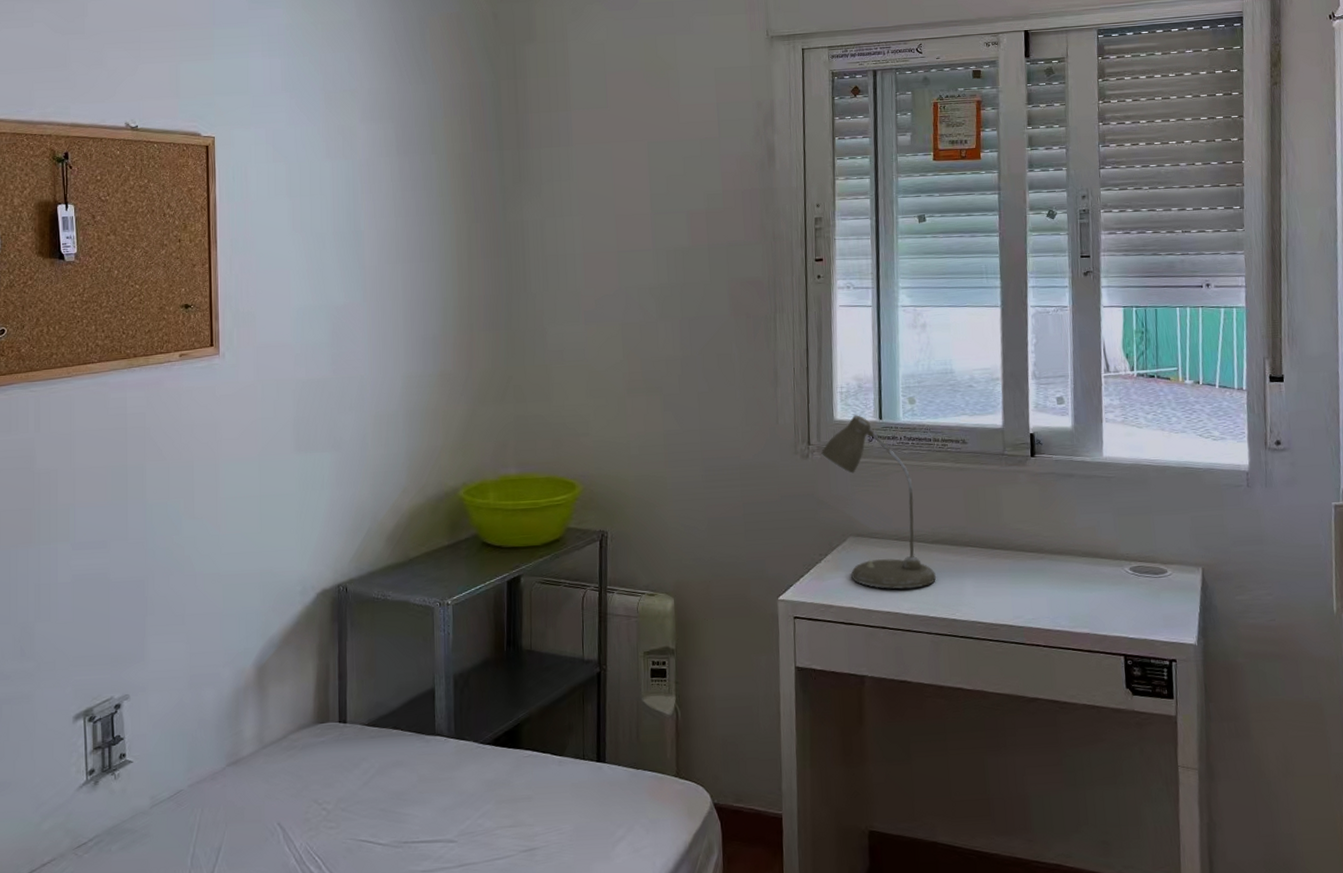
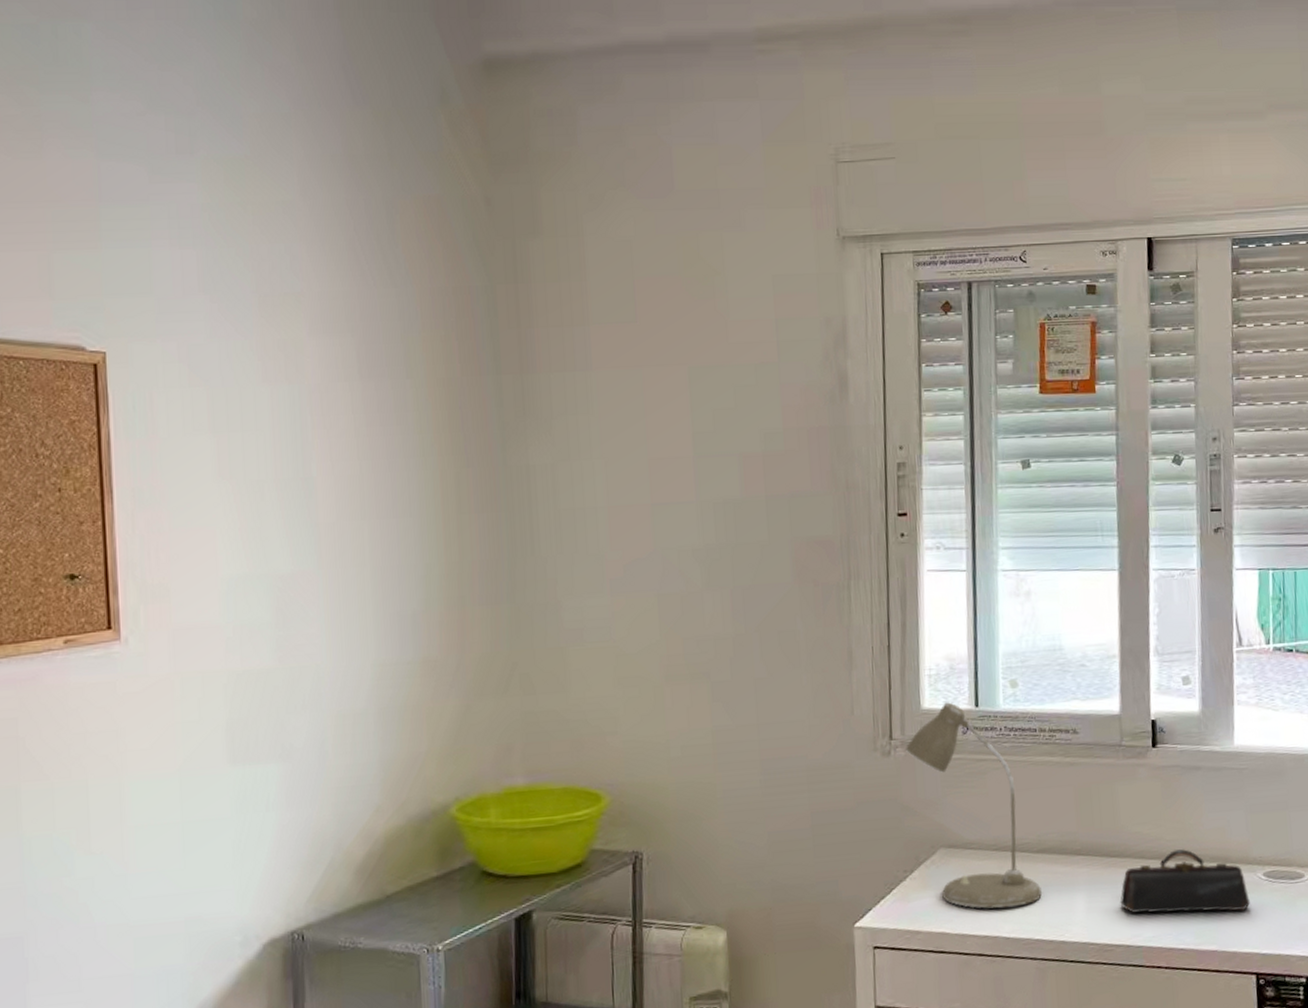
pencil case: none [1003,544,1118,600] -> present [1120,849,1250,913]

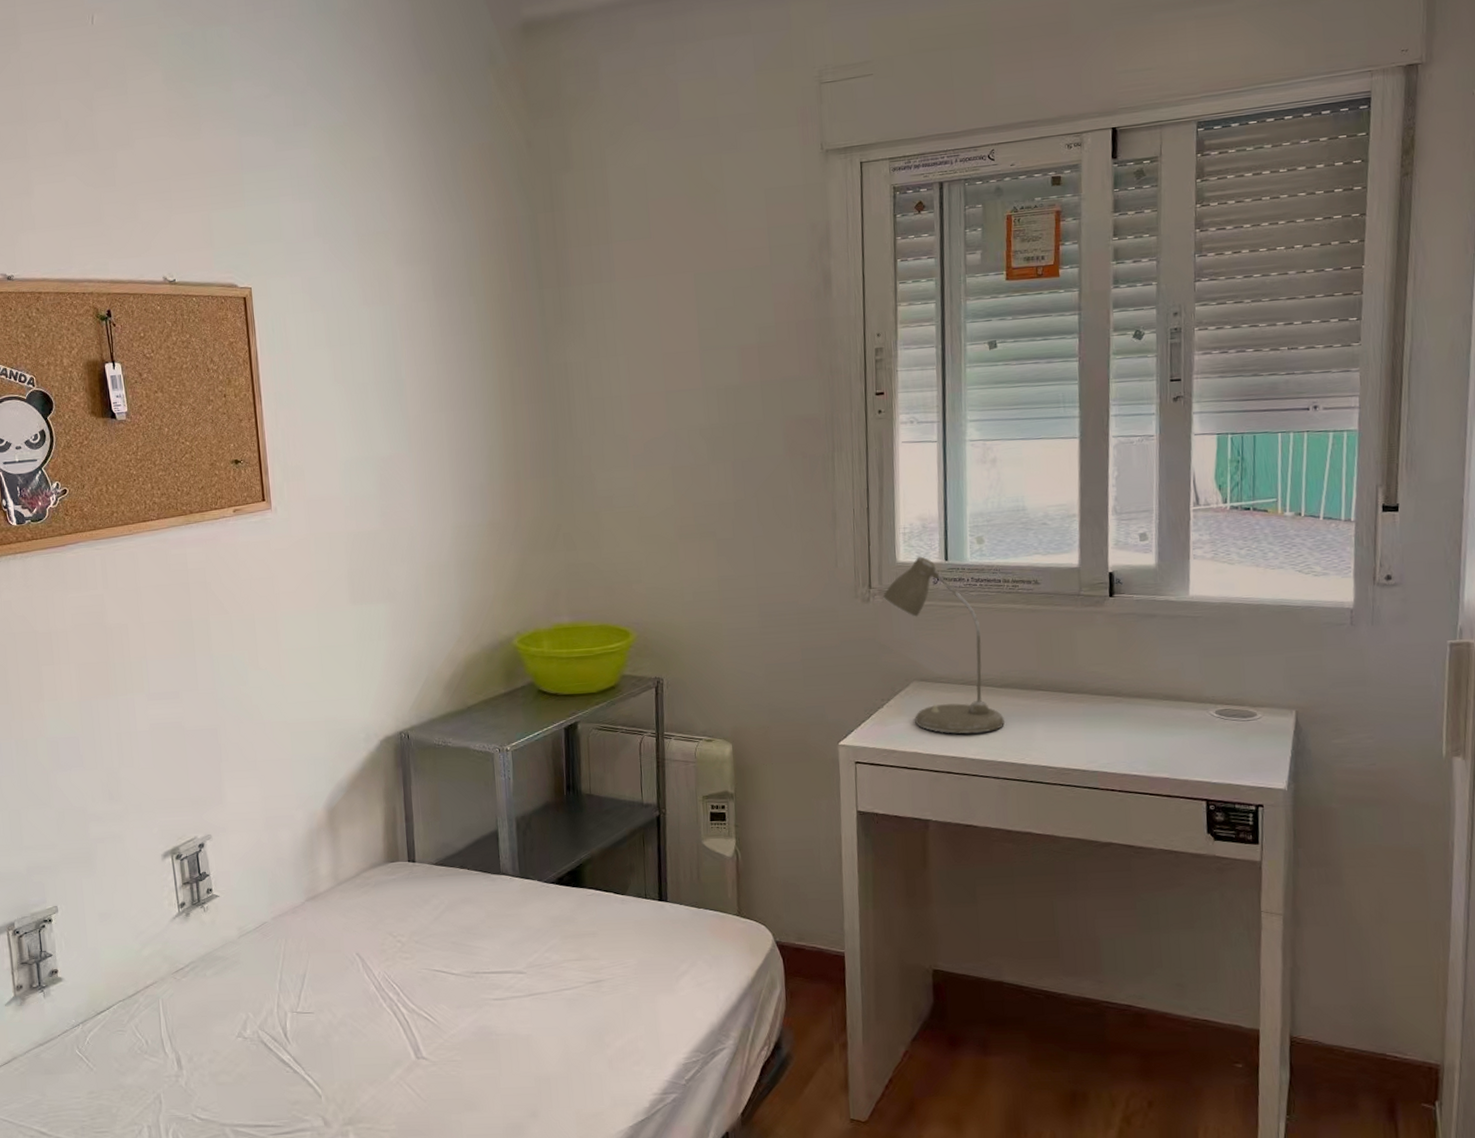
pencil case: present [1120,849,1250,913] -> none [1077,688,1202,744]

